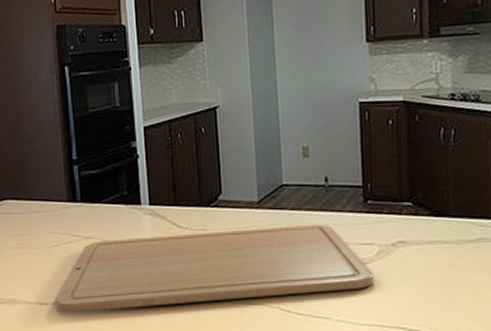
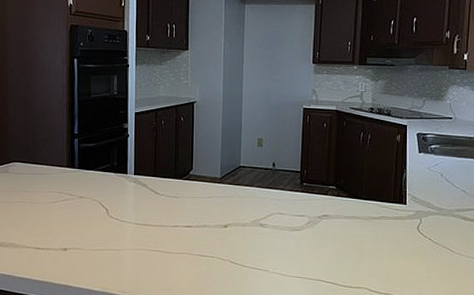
chopping board: present [55,224,374,312] -> none [49,198,303,257]

